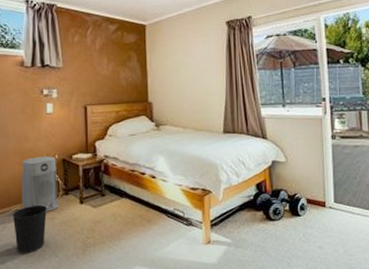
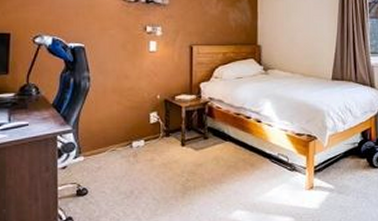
wastebasket: present [12,204,48,253] -> none [108,145,147,195]
air purifier: present [21,156,59,212] -> none [119,96,159,153]

